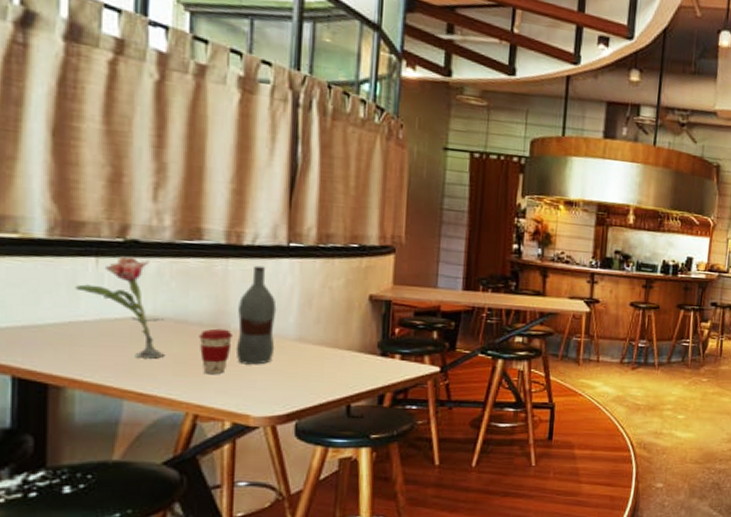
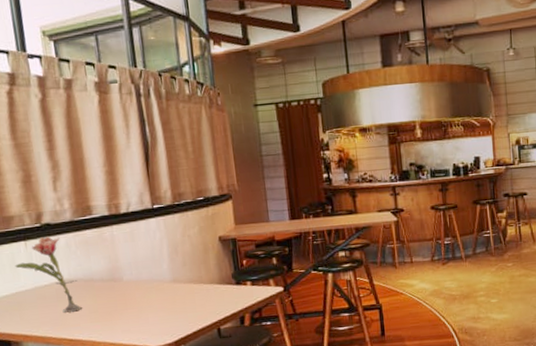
coffee cup: present [199,328,232,375] -> none [102,281,127,318]
bottle: present [235,265,277,365] -> none [125,227,158,307]

